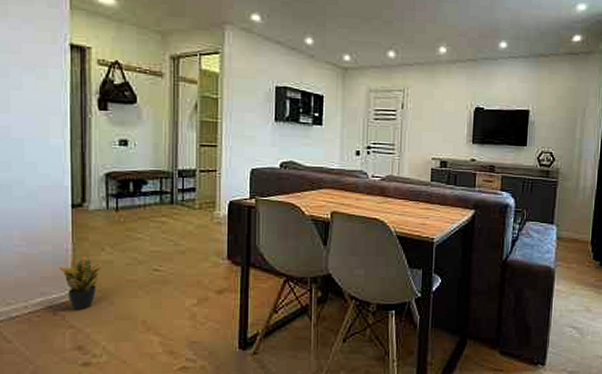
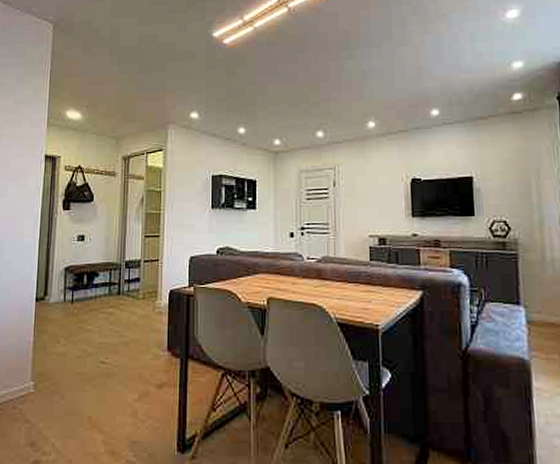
potted plant: present [58,255,103,311] -> none [21,348,58,405]

